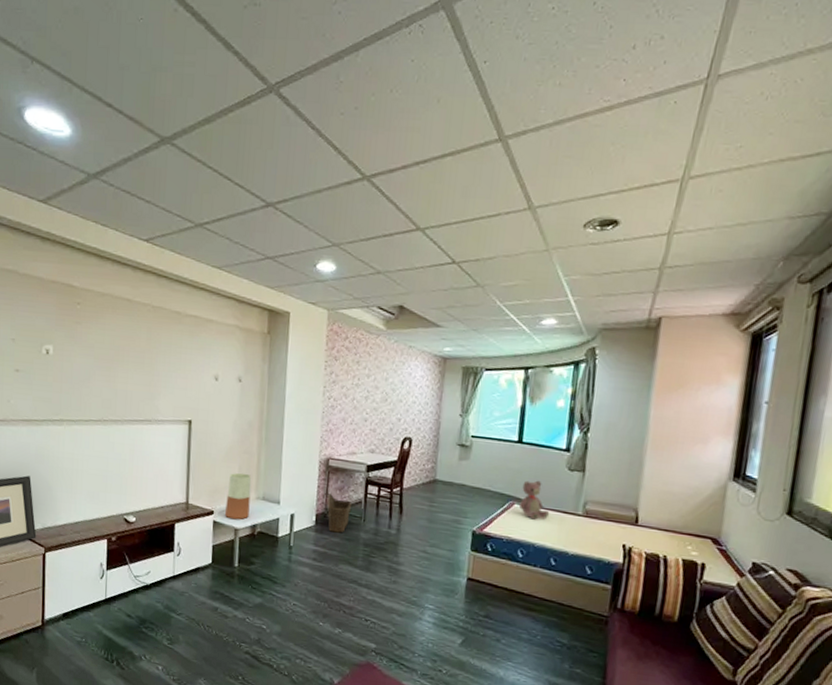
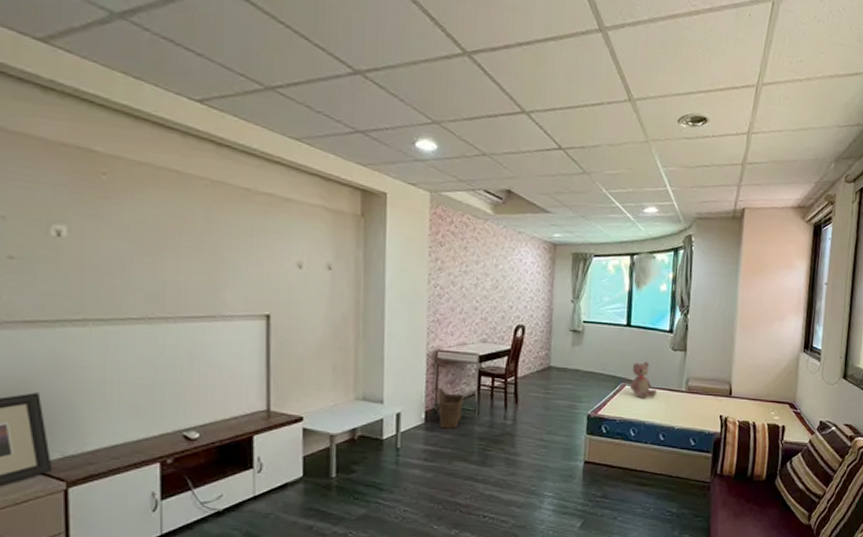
vase: present [225,472,252,520] -> none [318,371,349,425]

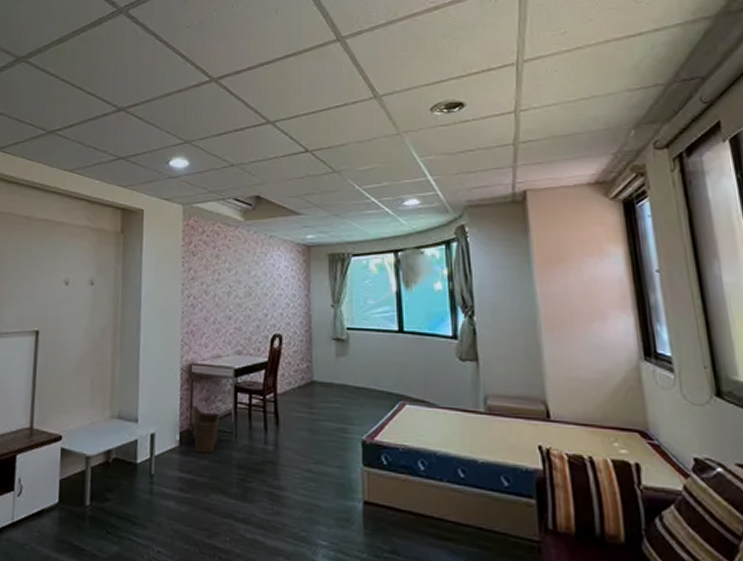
teddy bear: present [629,361,658,399] -> none [410,374,448,422]

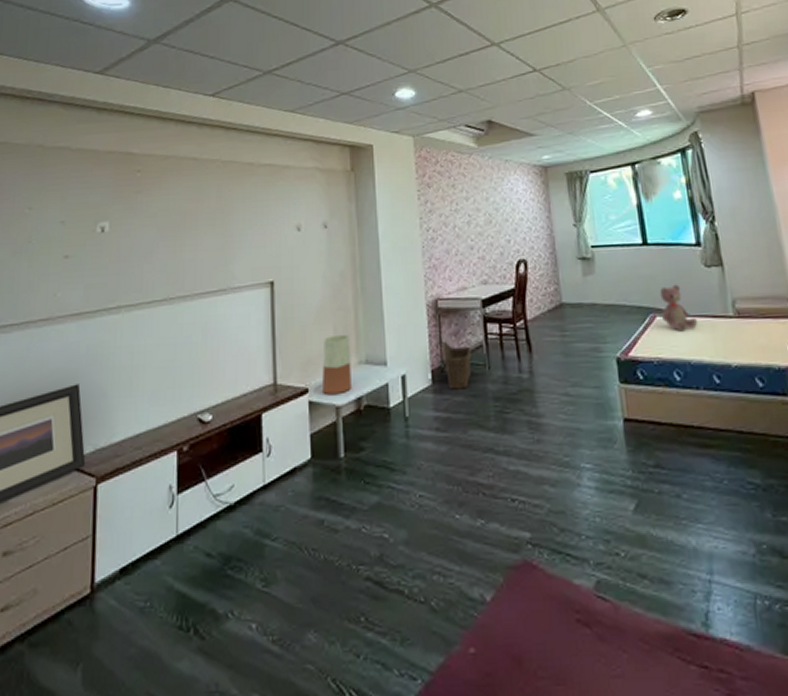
vase: none [75,387,106,446] -> present [322,334,351,396]
teddy bear: none [410,374,448,422] -> present [659,284,699,332]

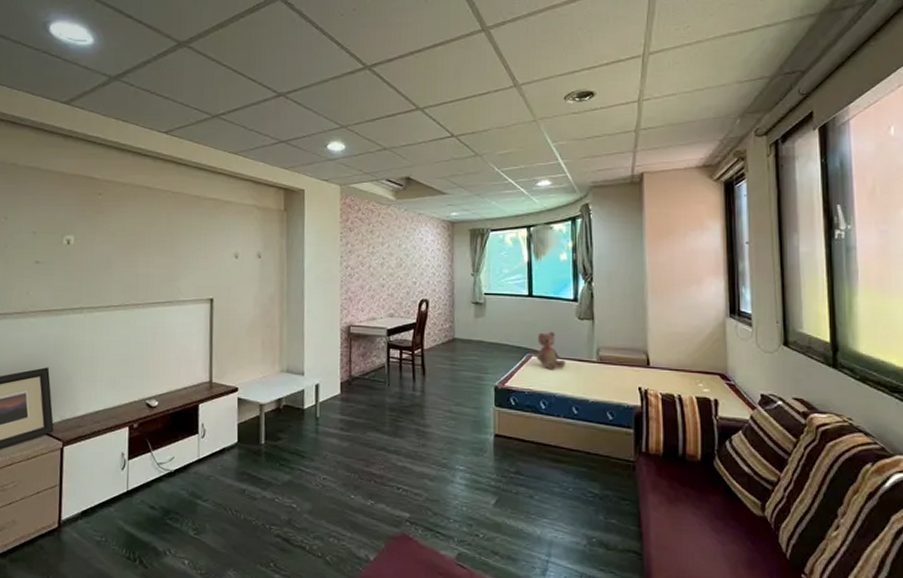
vase: present [322,334,351,396] -> none [250,347,275,395]
wicker basket: present [441,342,472,390] -> none [350,361,375,400]

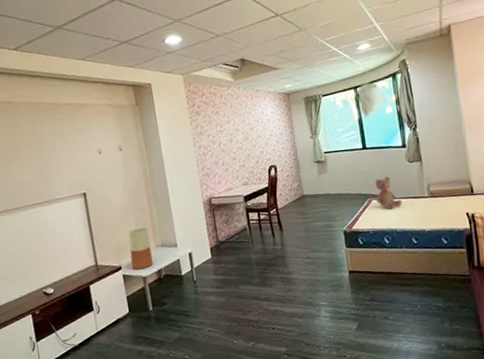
vase: none [250,347,275,395] -> present [129,227,153,270]

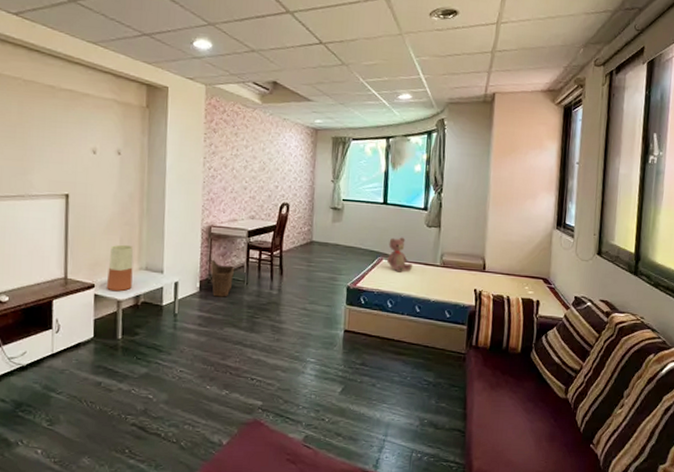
wicker basket: none [216,228,240,260] -> present [210,260,234,297]

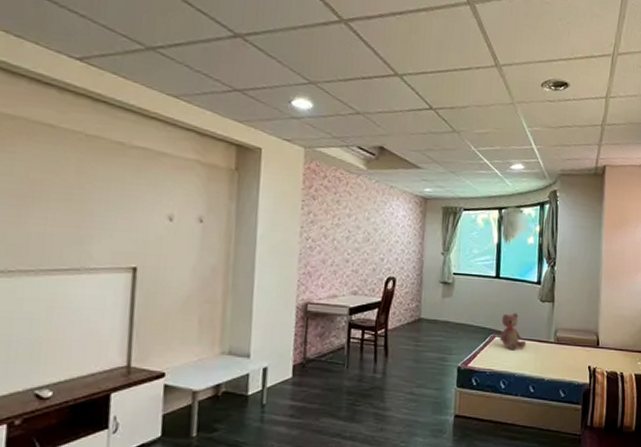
vase: present [107,244,134,292] -> none [180,325,215,381]
wicker basket: present [210,260,234,297] -> none [305,341,333,383]

